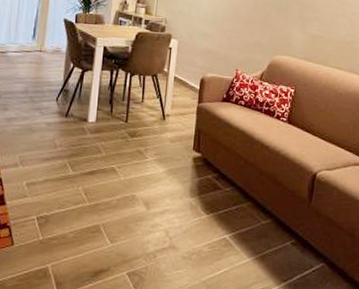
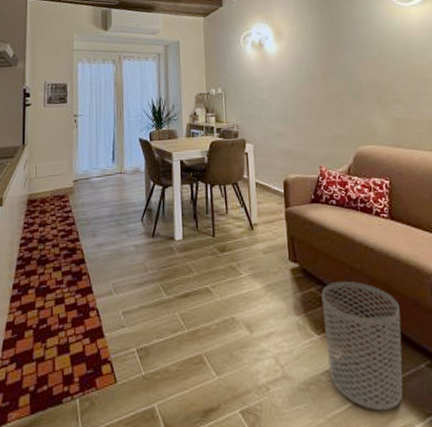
waste bin: none [211,171,280,277] -> present [321,281,403,411]

